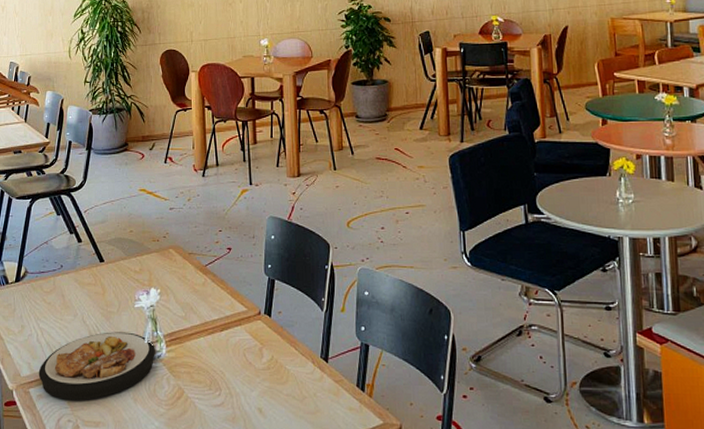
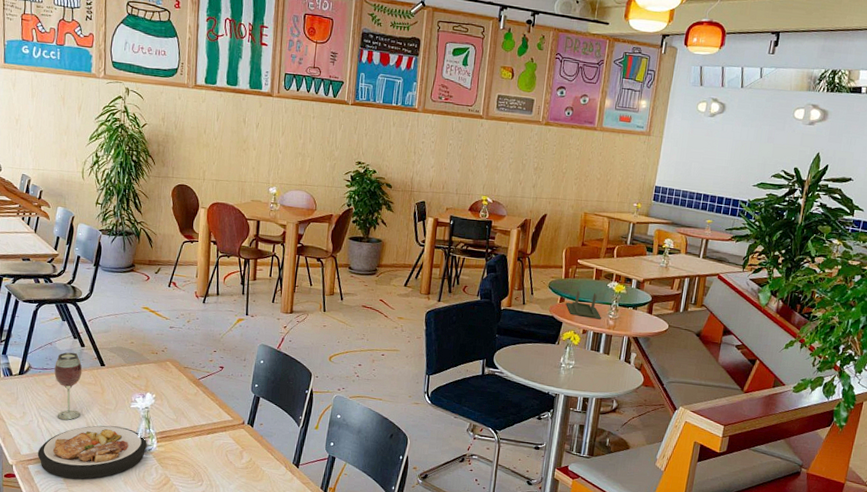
wineglass: none [52,250,82,330] -> present [54,352,83,420]
napkin holder: none [610,109,655,140] -> present [566,290,601,320]

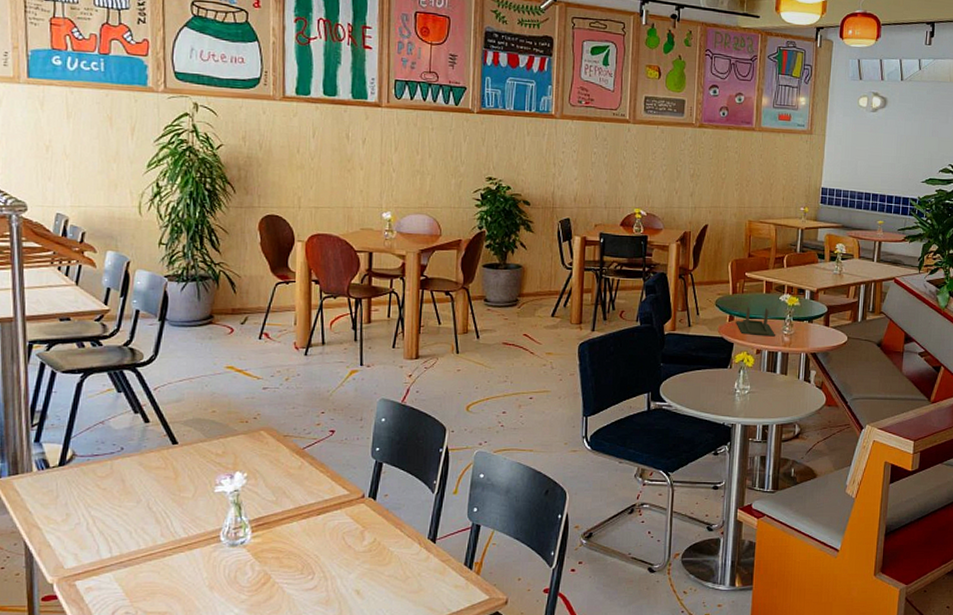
plate: present [37,425,147,479] -> none [88,518,238,592]
wineglass: present [54,352,83,420] -> none [108,431,147,517]

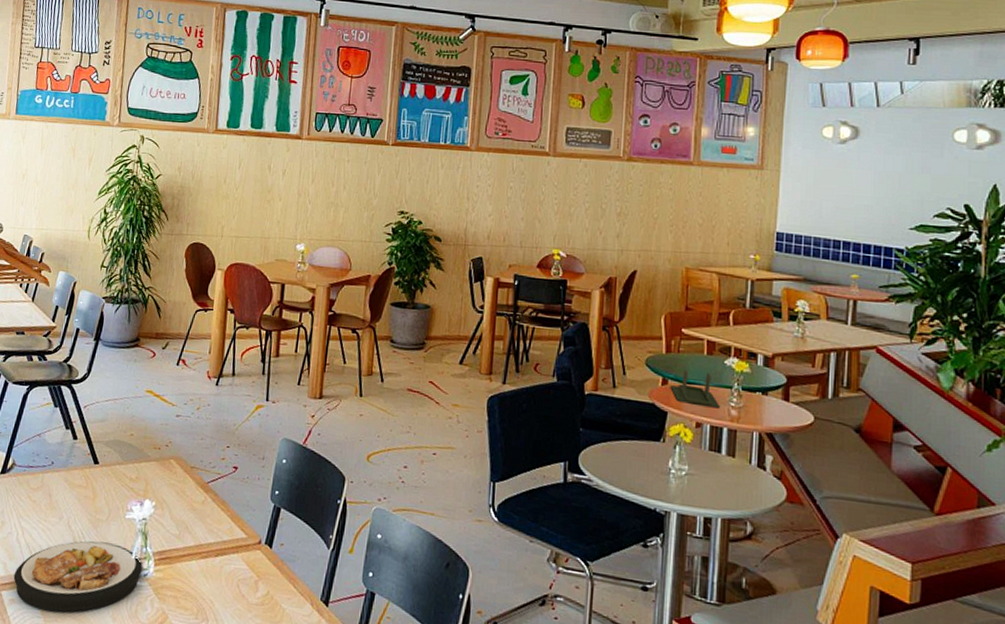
plate: none [88,518,238,592] -> present [13,540,143,613]

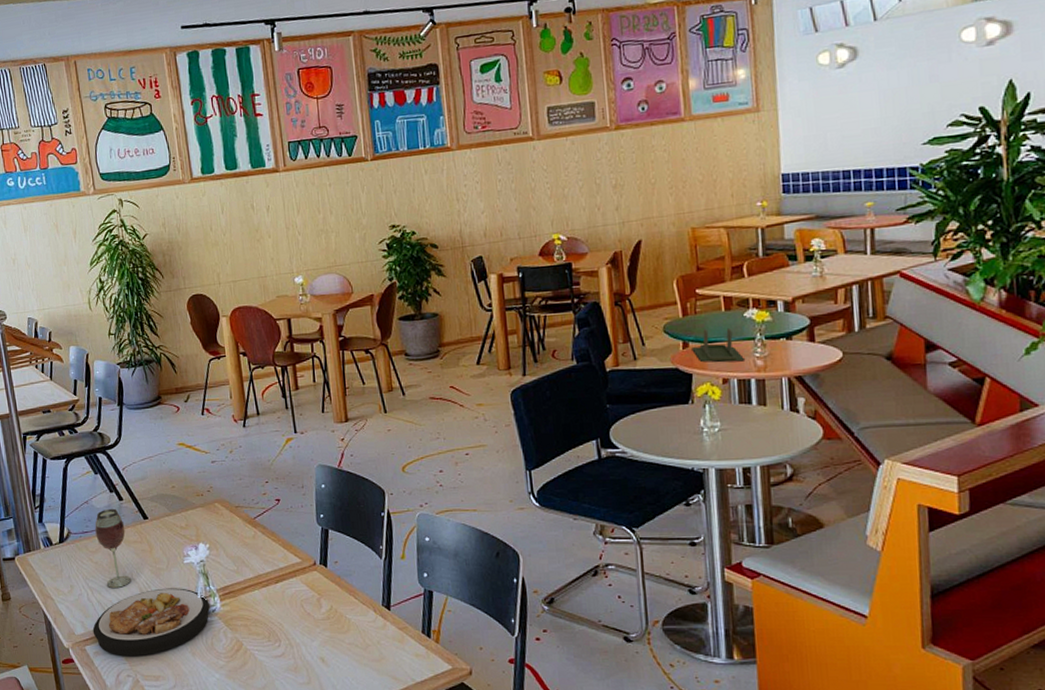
wineglass: none [39,445,73,533] -> present [95,508,131,588]

